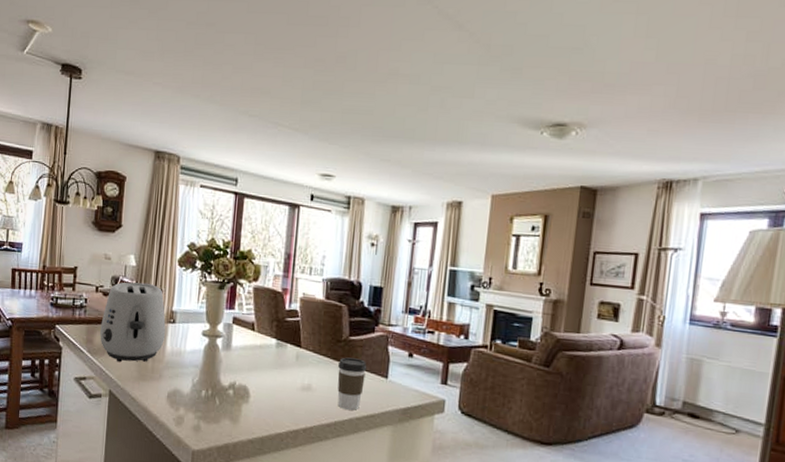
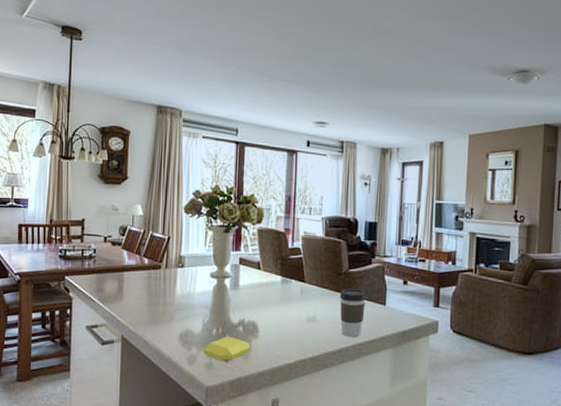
toaster: present [100,282,166,363] -> none [110,231,176,308]
soap bar: none [191,398,240,426] -> present [203,336,250,362]

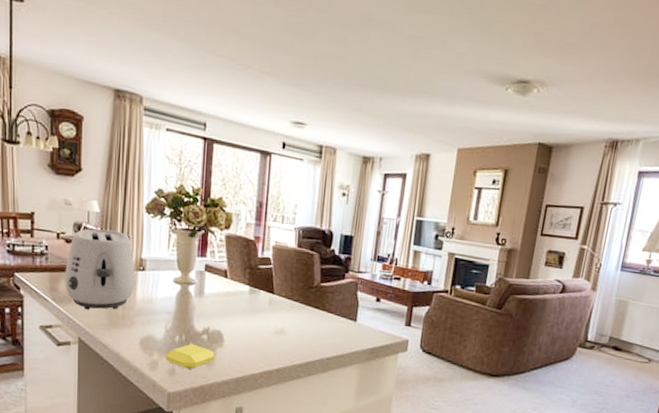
toaster: none [110,231,176,308] -> present [65,228,136,310]
coffee cup: present [340,288,367,337] -> none [309,302,338,351]

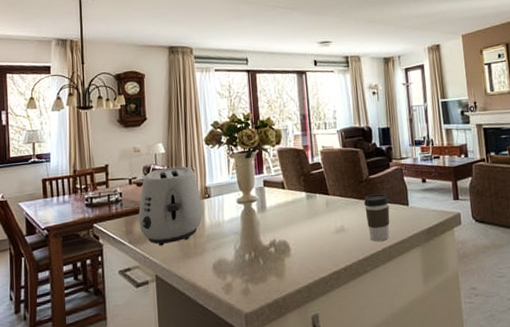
soap bar: present [165,343,215,369] -> none [238,259,284,285]
coffee cup: none [309,302,338,351] -> present [364,193,390,242]

